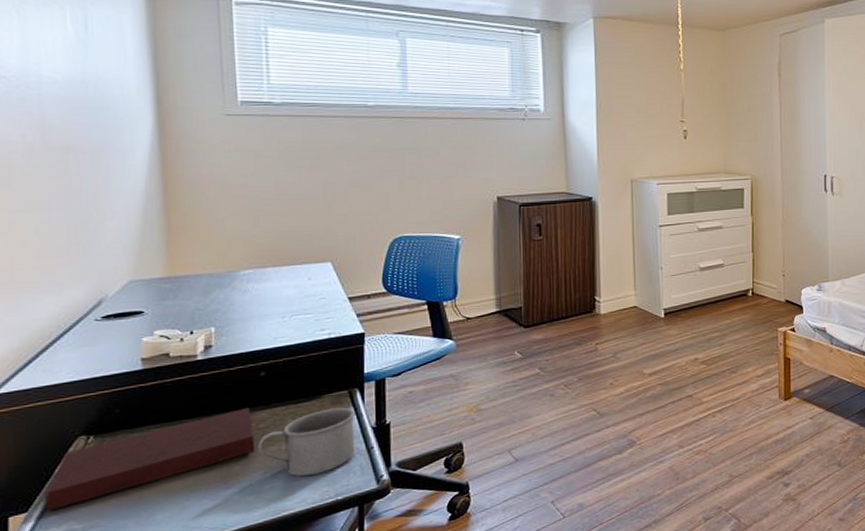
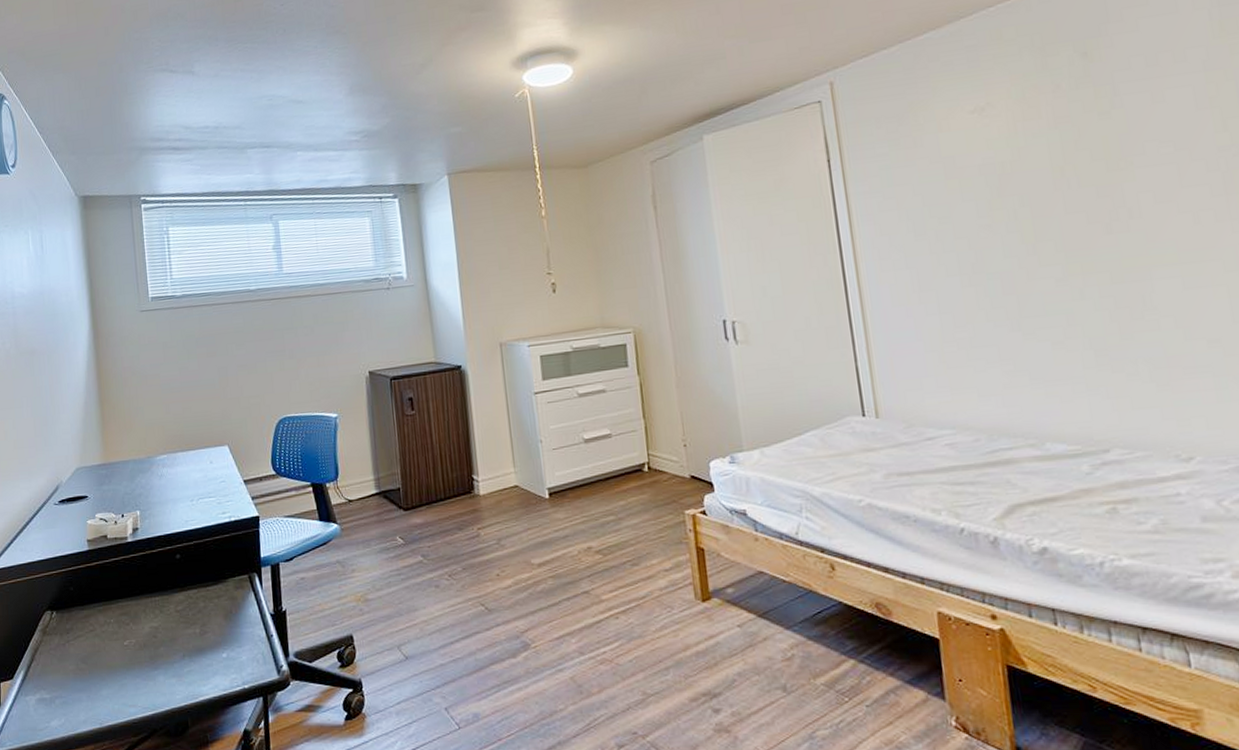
notebook: present [45,408,255,511] -> none [24,590,175,679]
mug: present [258,407,355,476] -> none [177,592,257,661]

